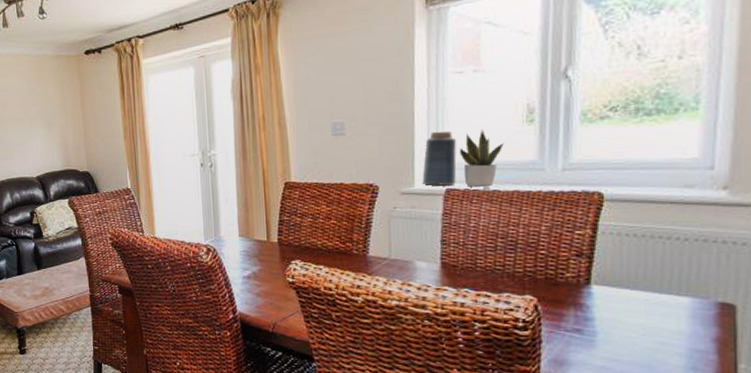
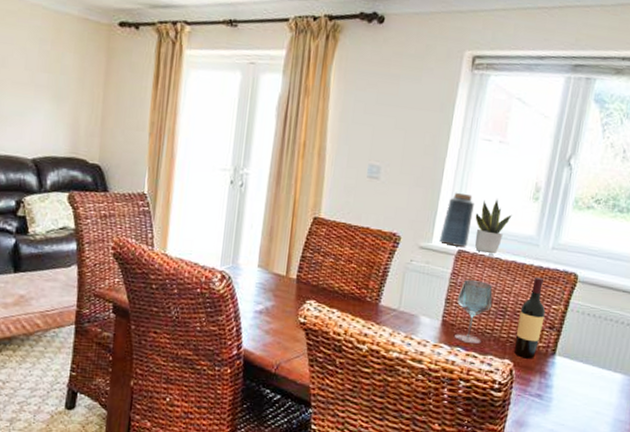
wine glass: none [454,217,499,285] -> present [454,280,493,346]
wine bottle: none [534,204,568,292] -> present [513,278,546,359]

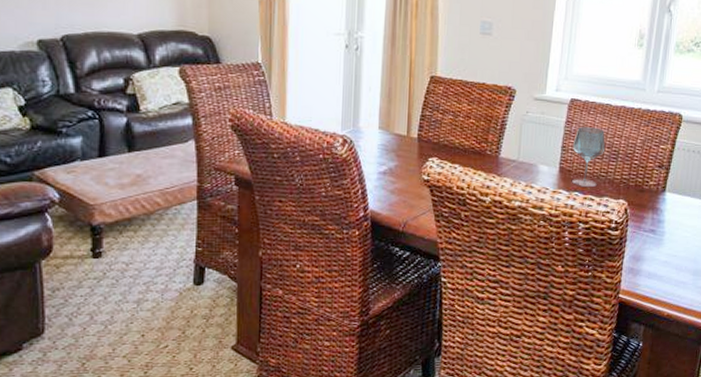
vase: present [439,192,474,247] -> none [552,43,584,96]
potted plant: present [474,198,512,255] -> none [585,47,619,101]
wine bottle: present [513,278,546,359] -> none [627,120,655,197]

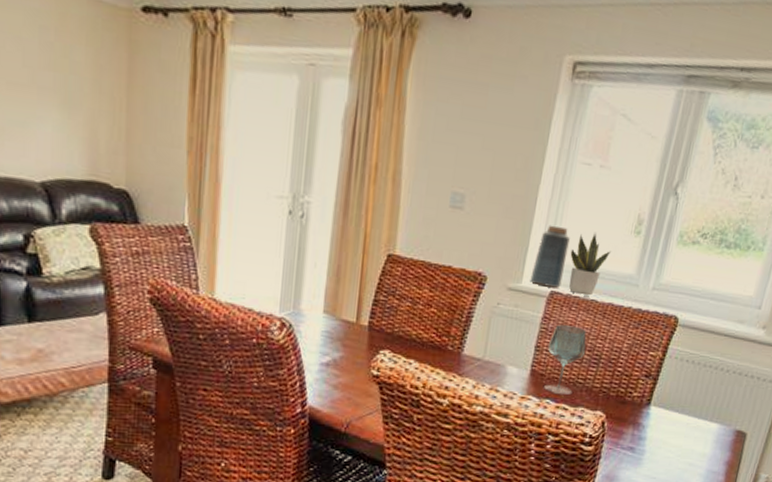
vase: none [552,43,584,96] -> present [530,225,570,288]
potted plant: none [585,47,619,101] -> present [569,232,611,296]

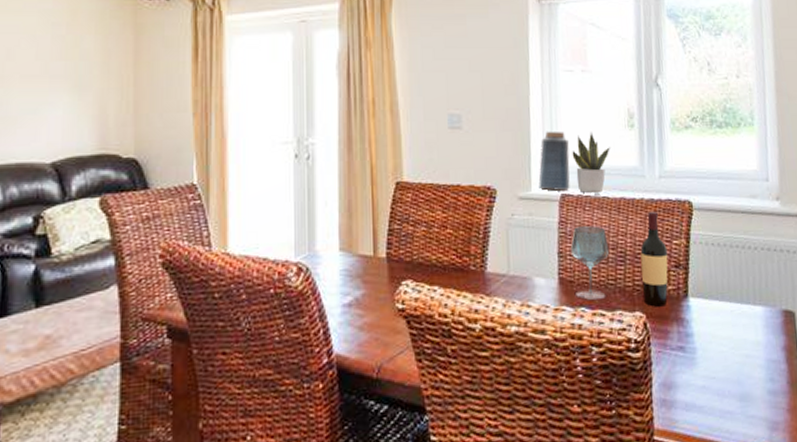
wine bottle: none [606,321,643,410] -> present [640,212,668,307]

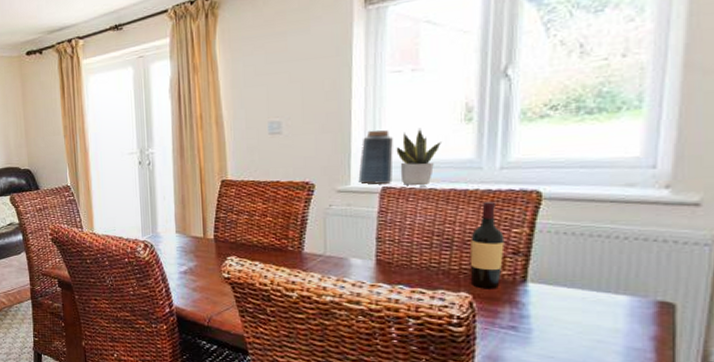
wine glass: present [570,226,610,302] -> none [389,215,434,282]

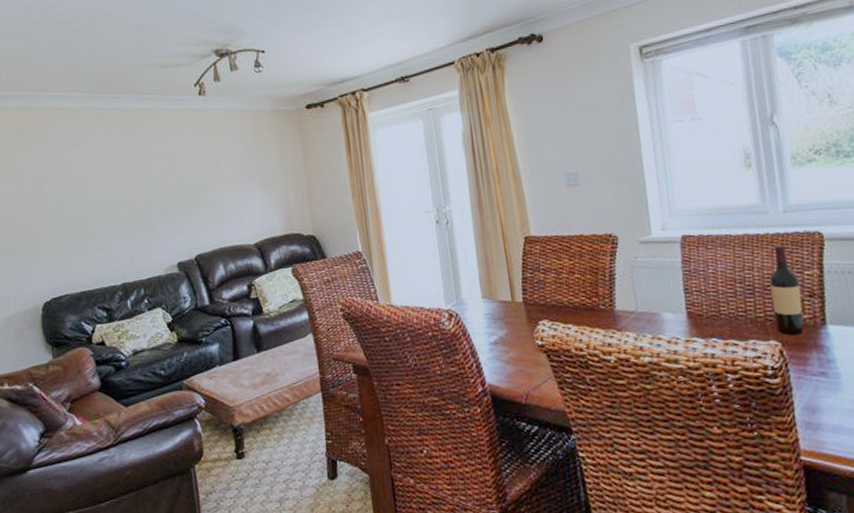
vase: present [358,130,393,184] -> none [656,178,690,234]
potted plant: present [396,128,441,186] -> none [689,175,728,234]

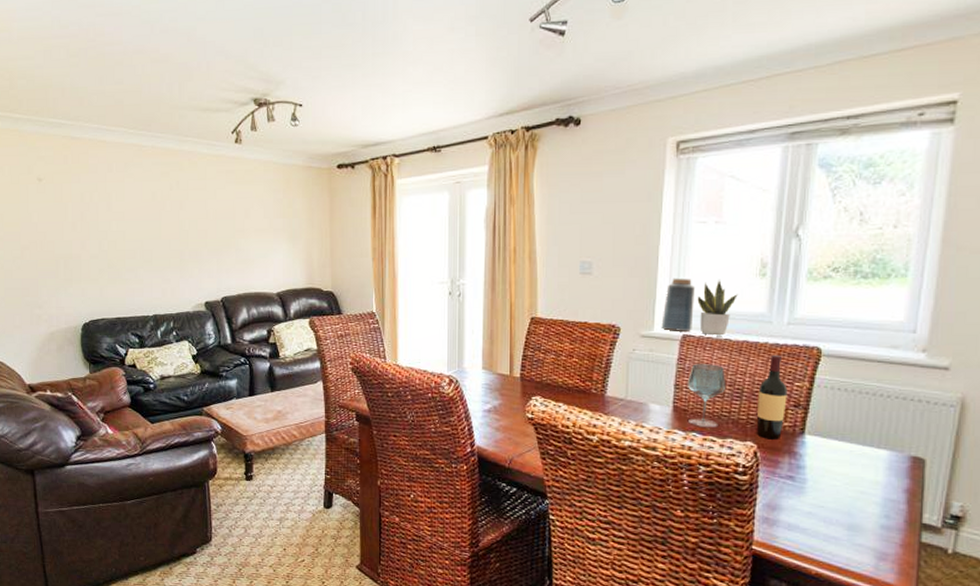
vase: none [656,178,690,234] -> present [661,278,695,332]
potted plant: none [689,175,728,234] -> present [697,279,738,336]
wine glass: none [695,262,738,333] -> present [687,364,727,430]

